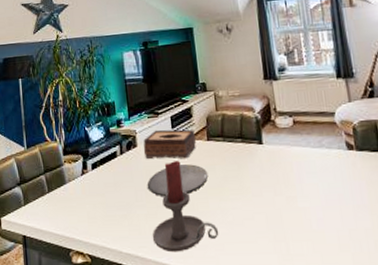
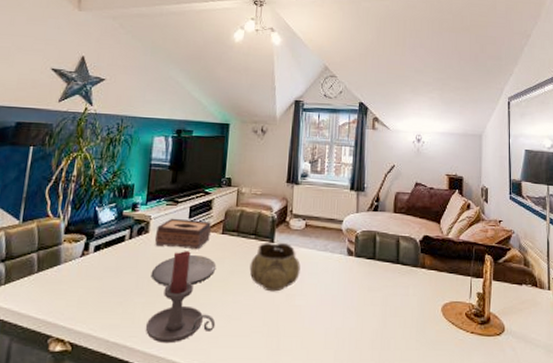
decorative bowl: none [241,143,297,195] -> present [249,243,301,292]

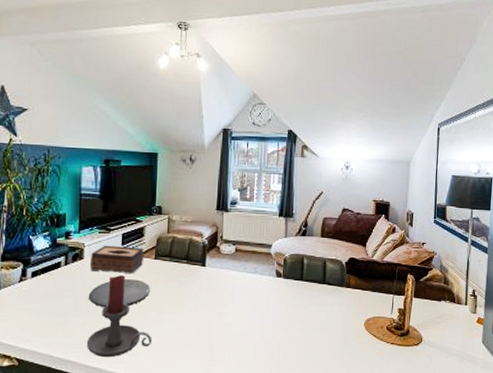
decorative bowl: present [249,243,301,292] -> none [182,267,231,311]

